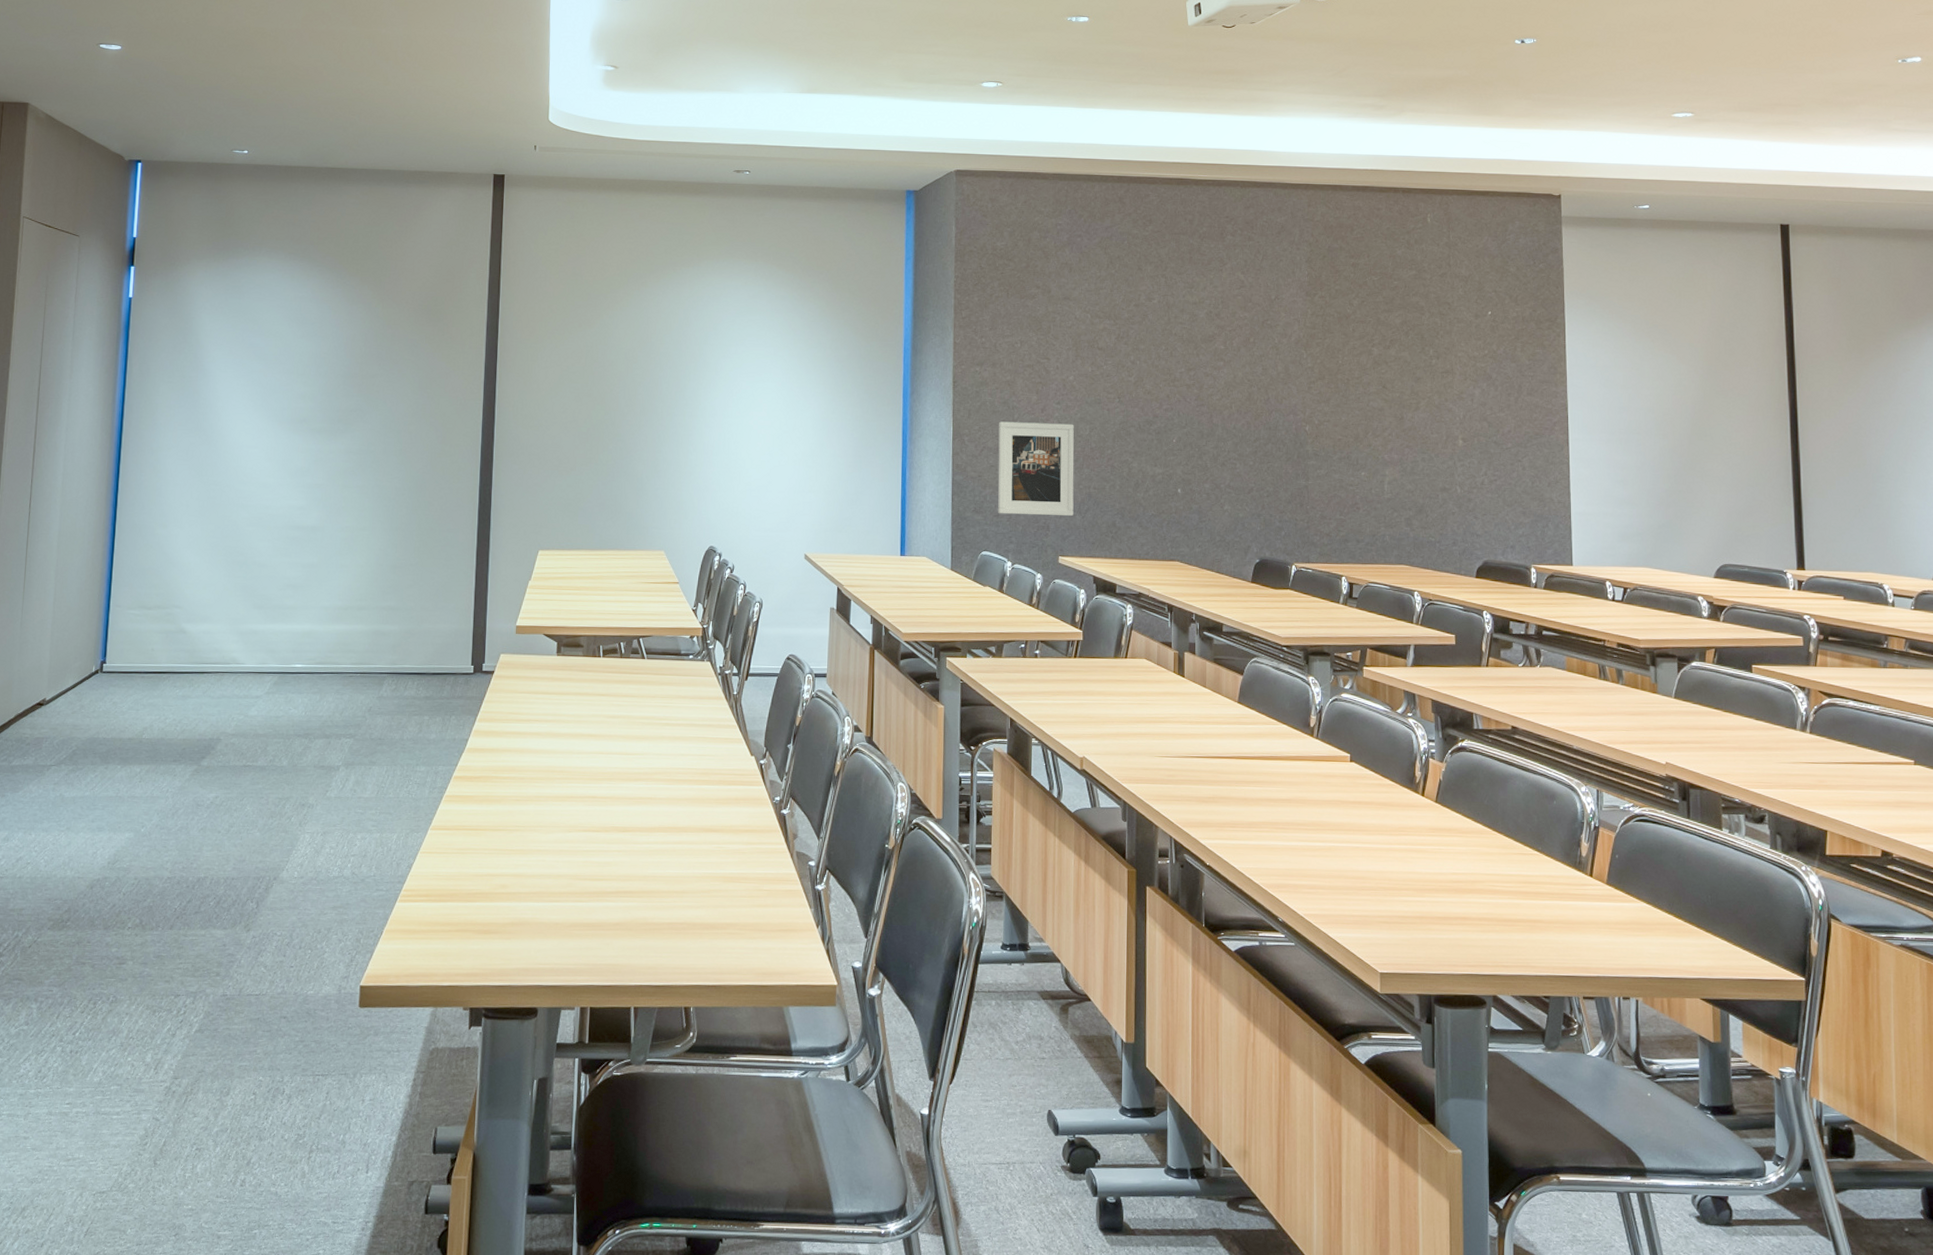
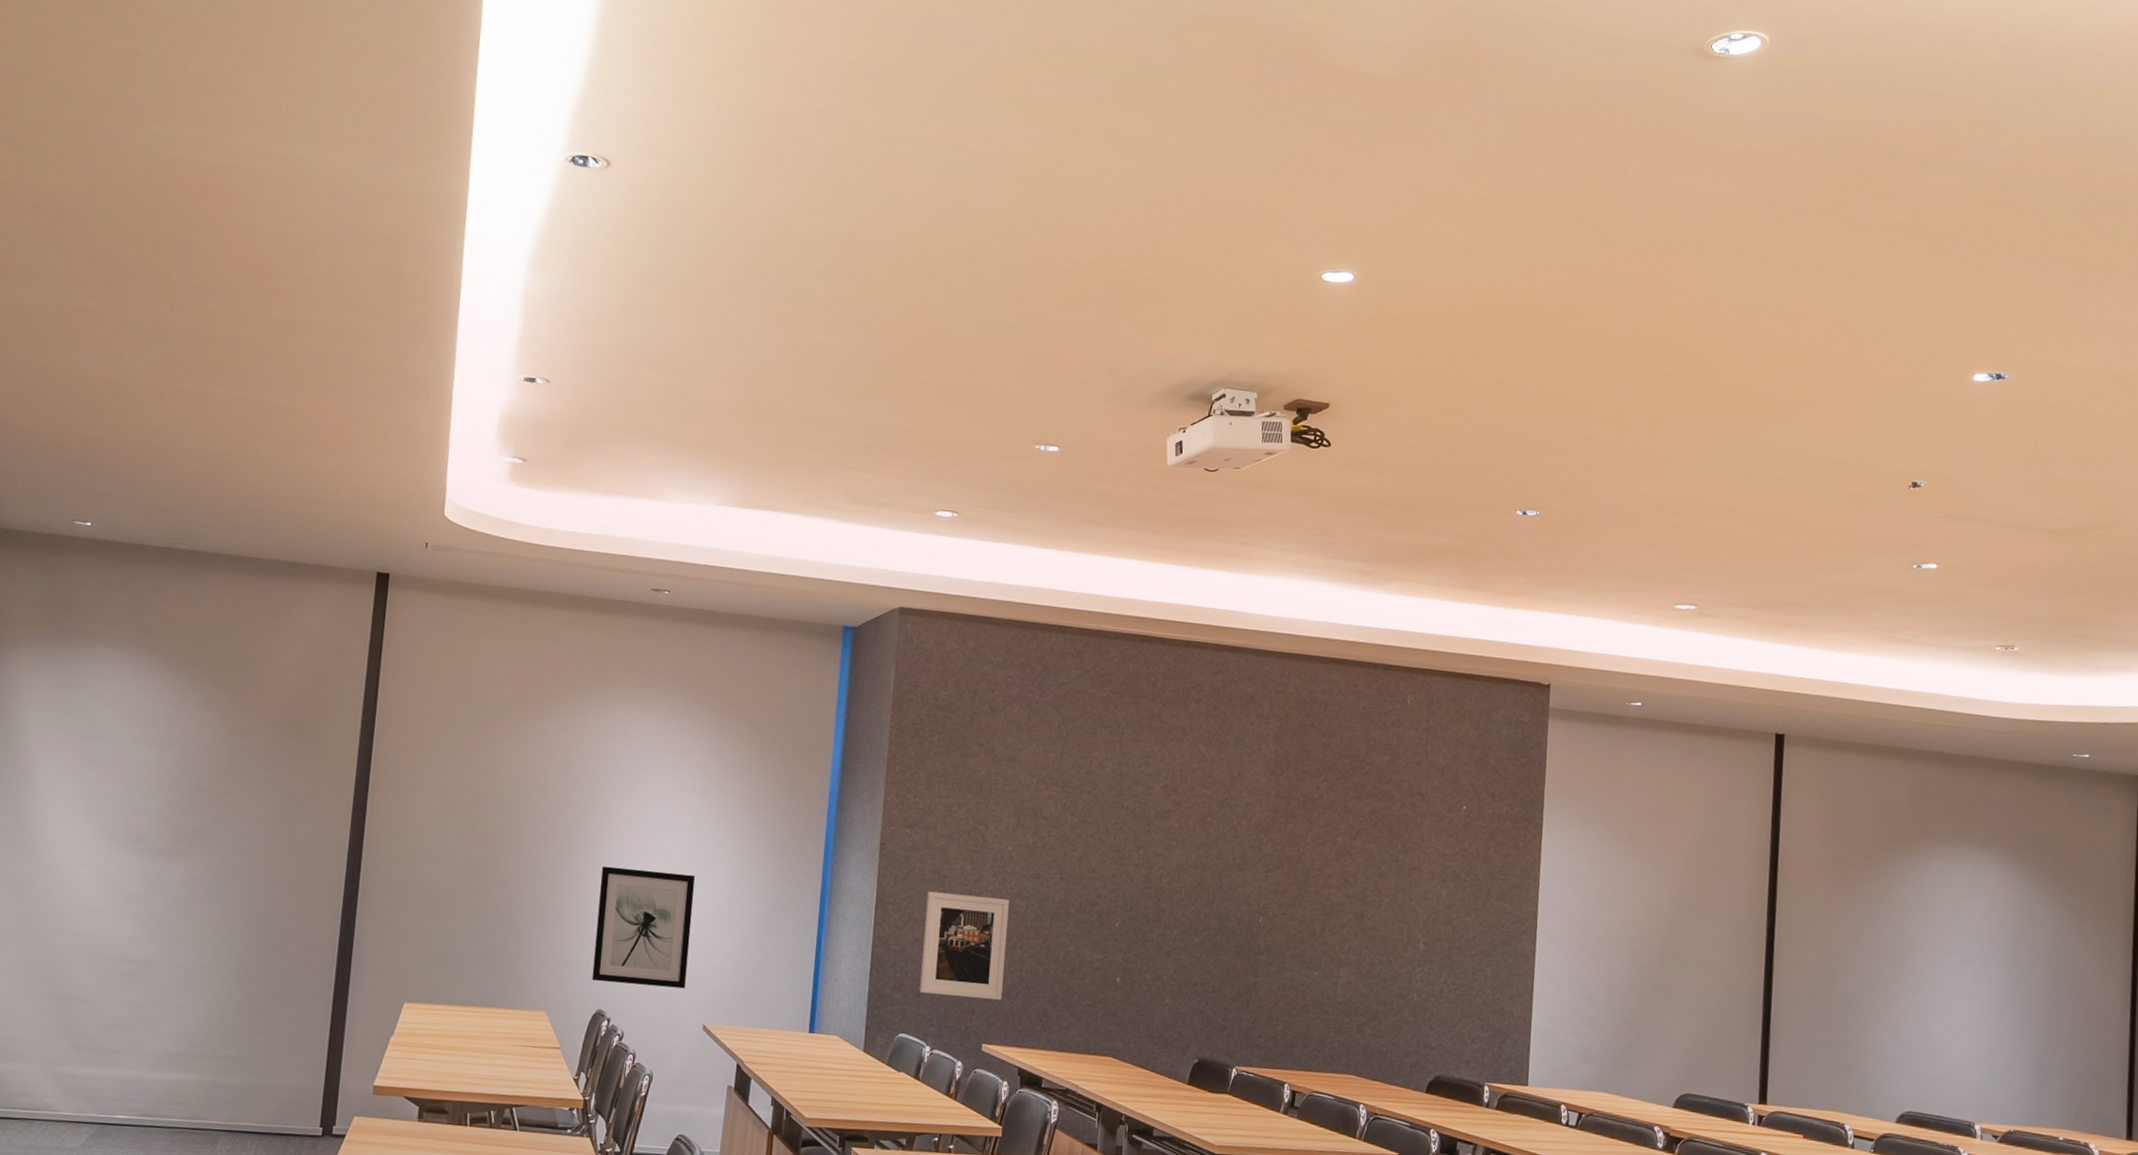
wall art: none [703,418,789,523] -> present [591,866,695,989]

